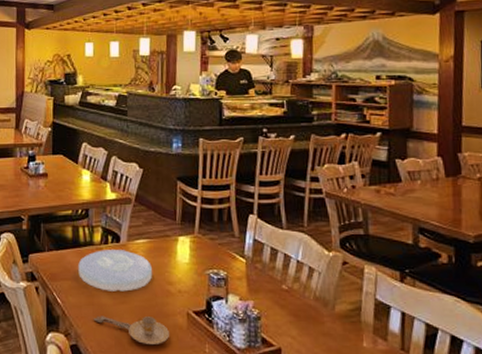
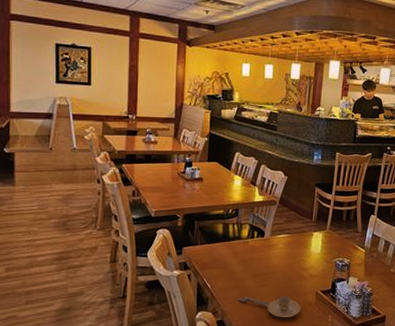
plate: present [78,250,153,292] -> none [227,243,291,277]

